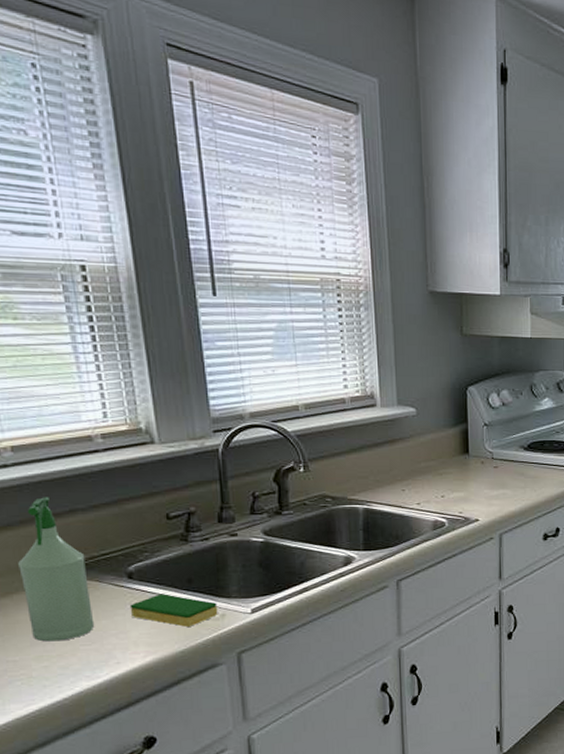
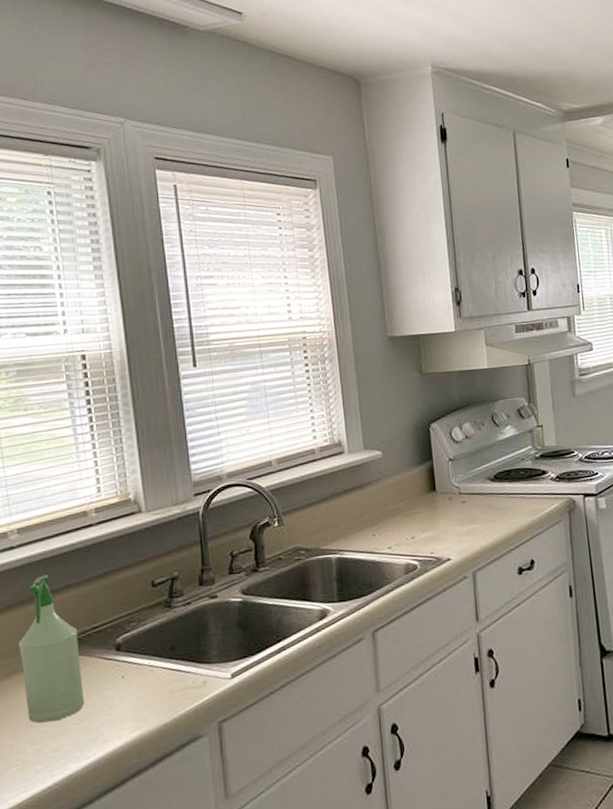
dish sponge: present [129,594,218,627] -> none [117,664,200,698]

